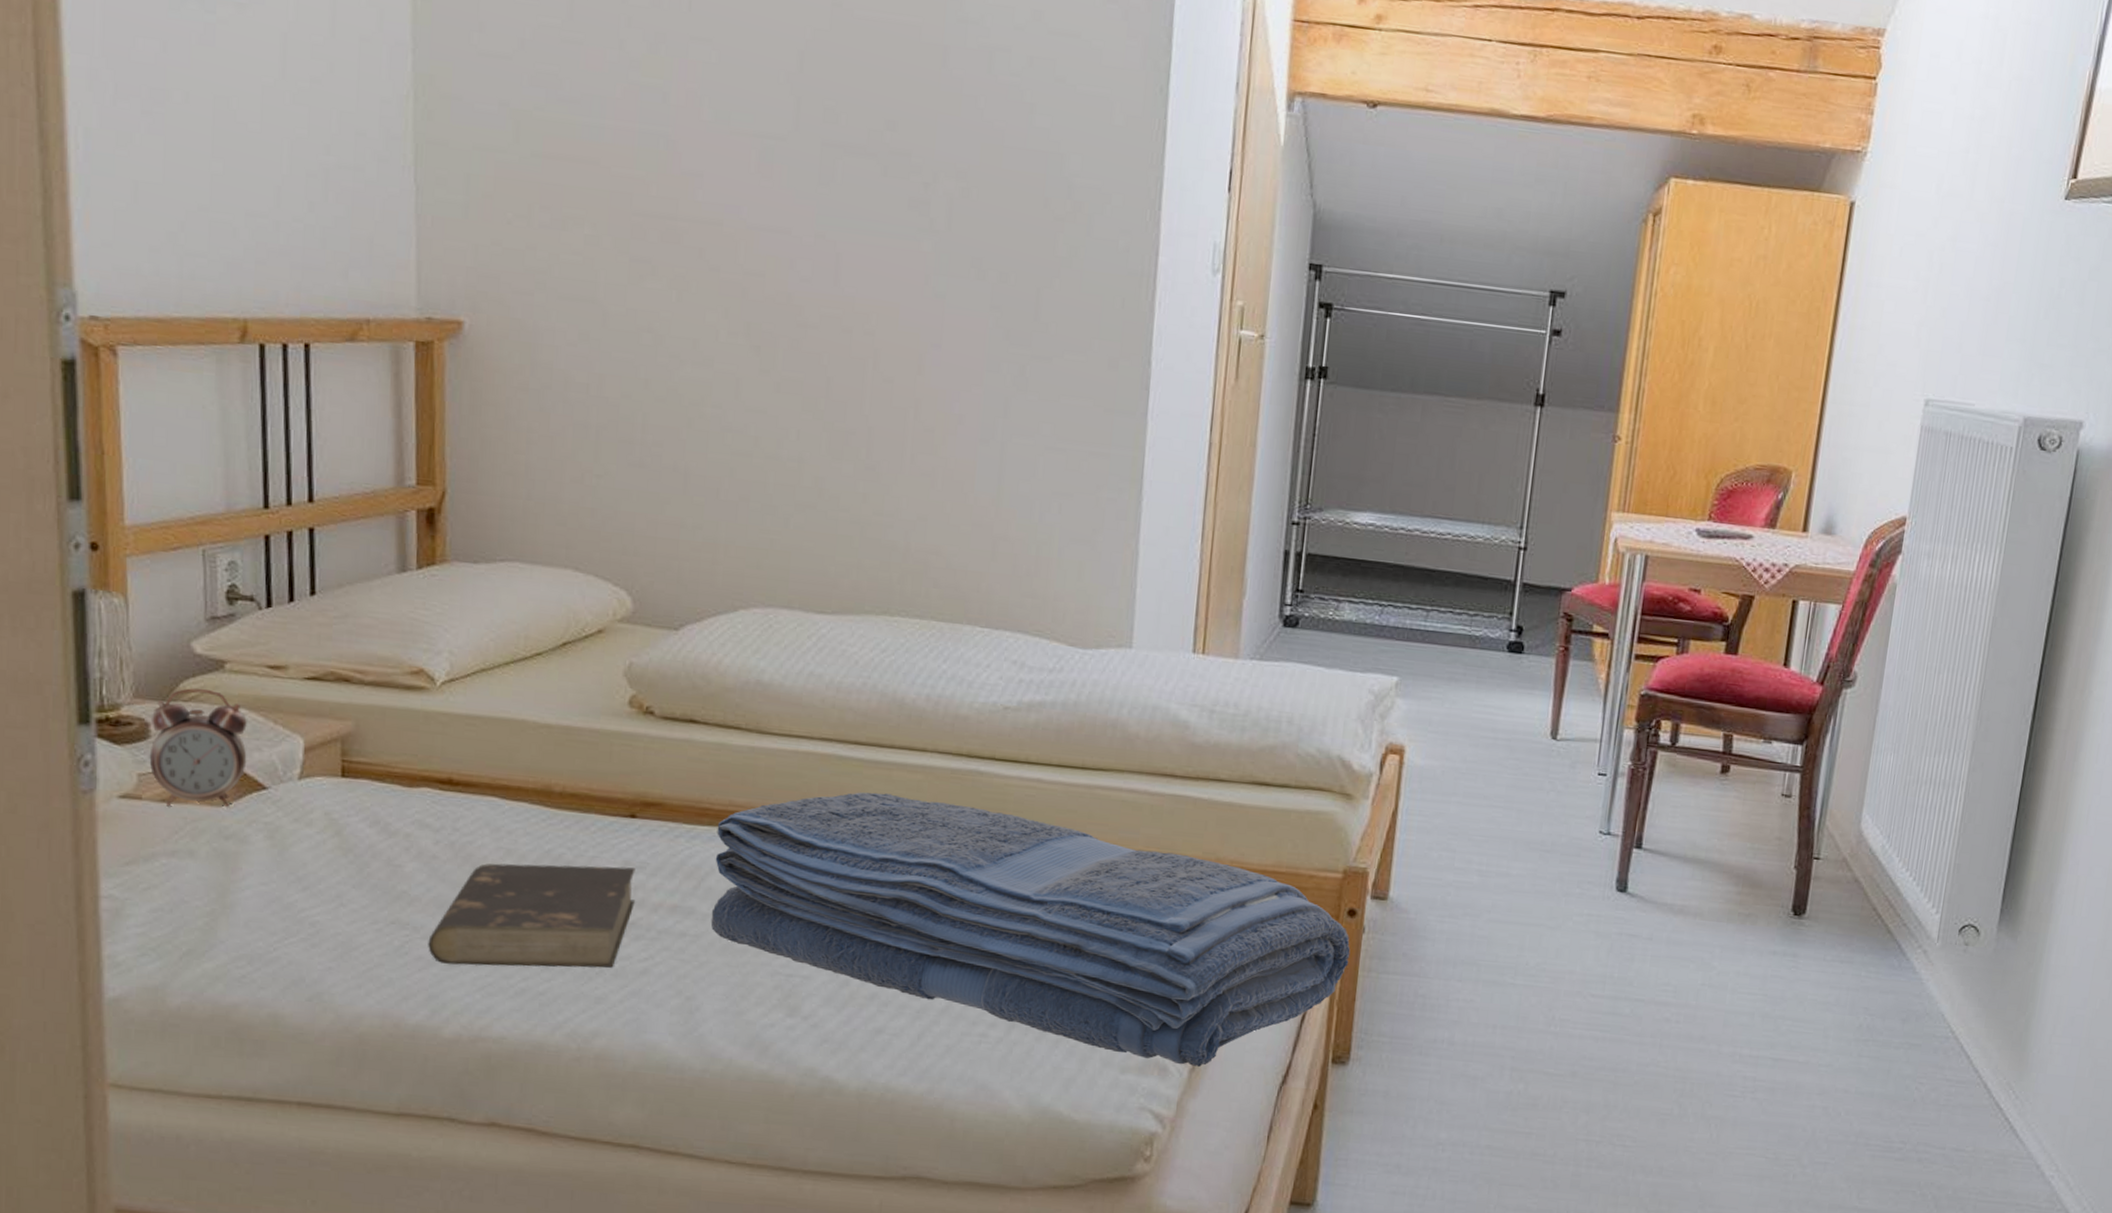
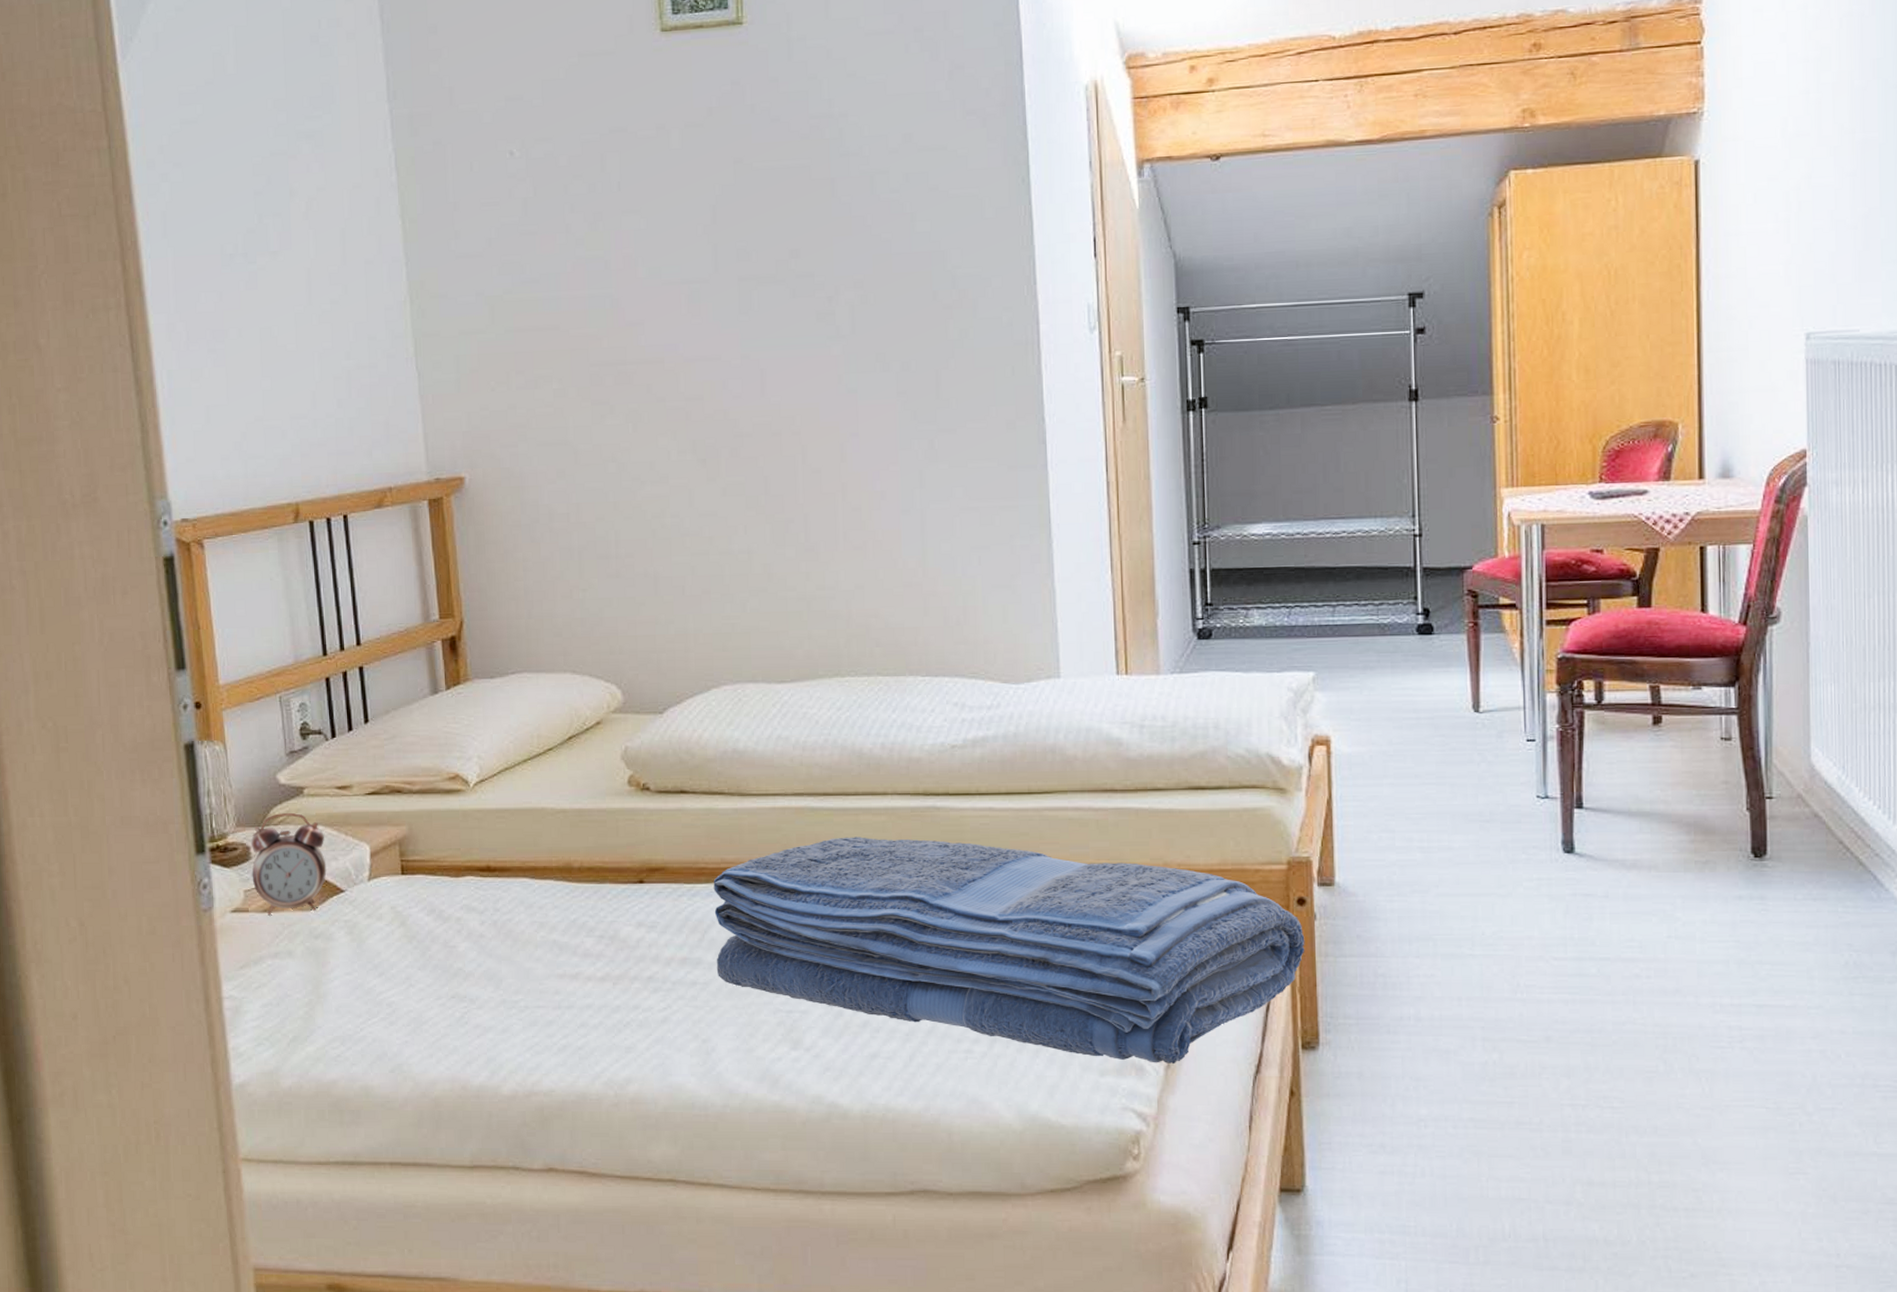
book: present [428,863,636,968] -> none [483,928,650,1030]

